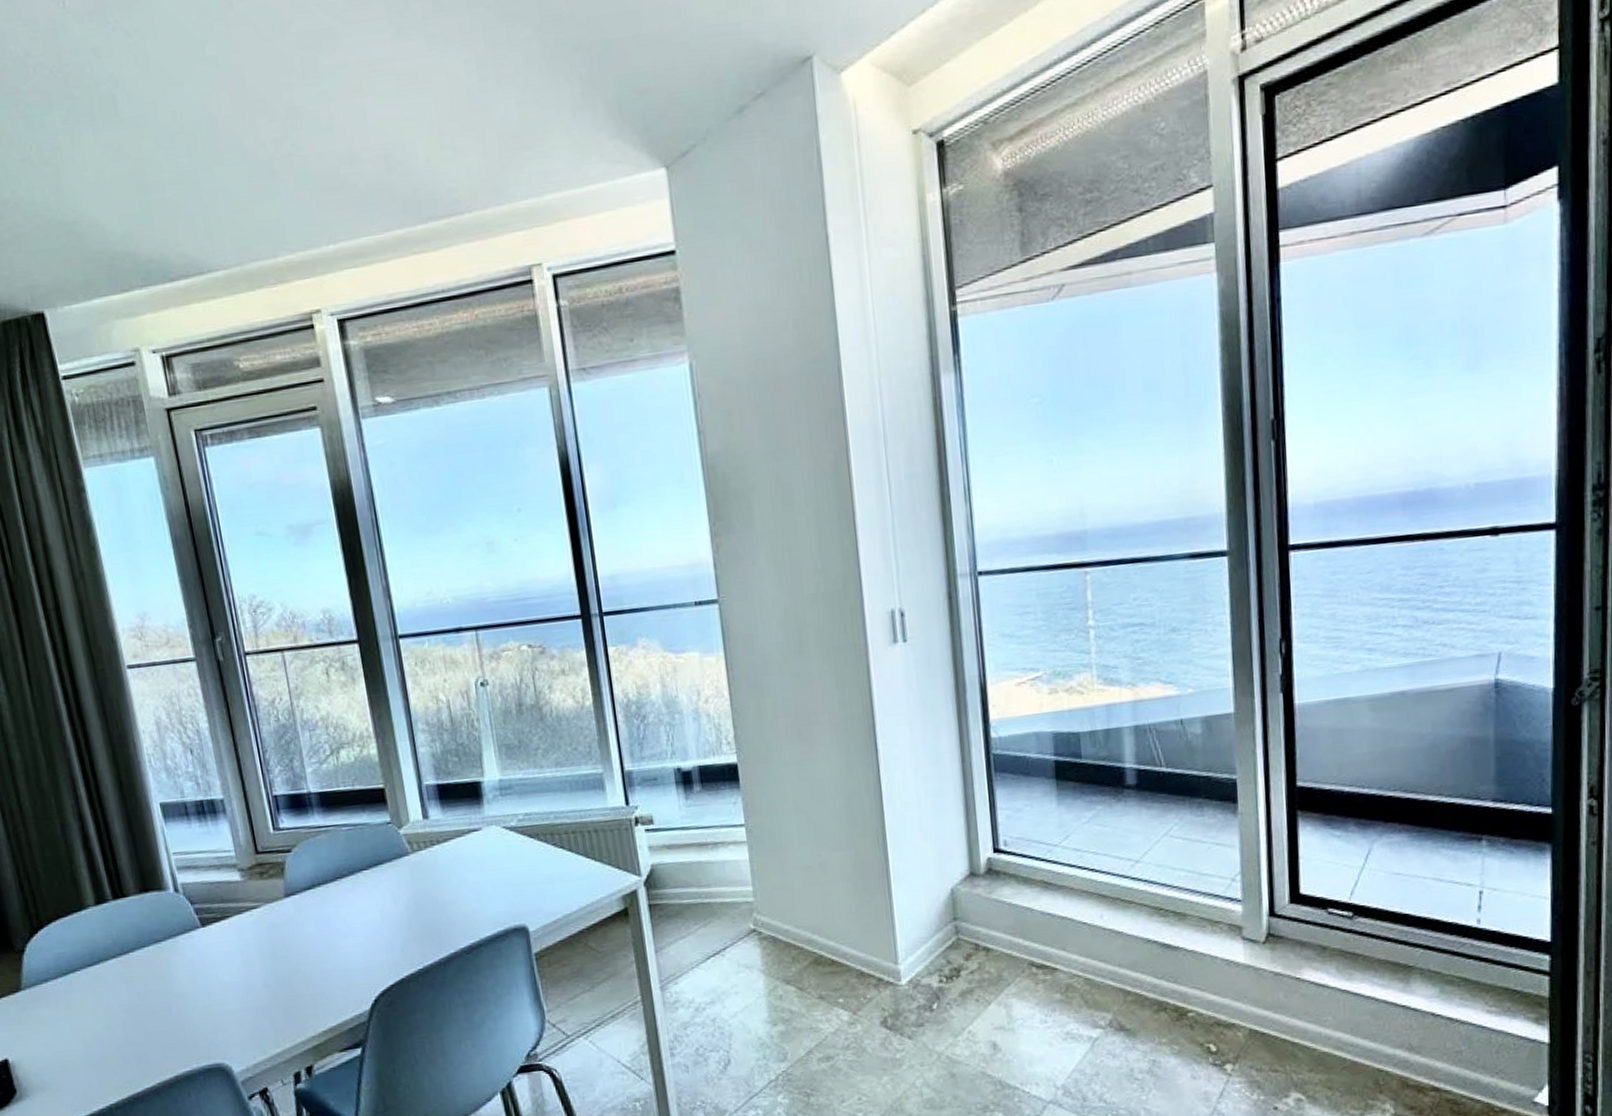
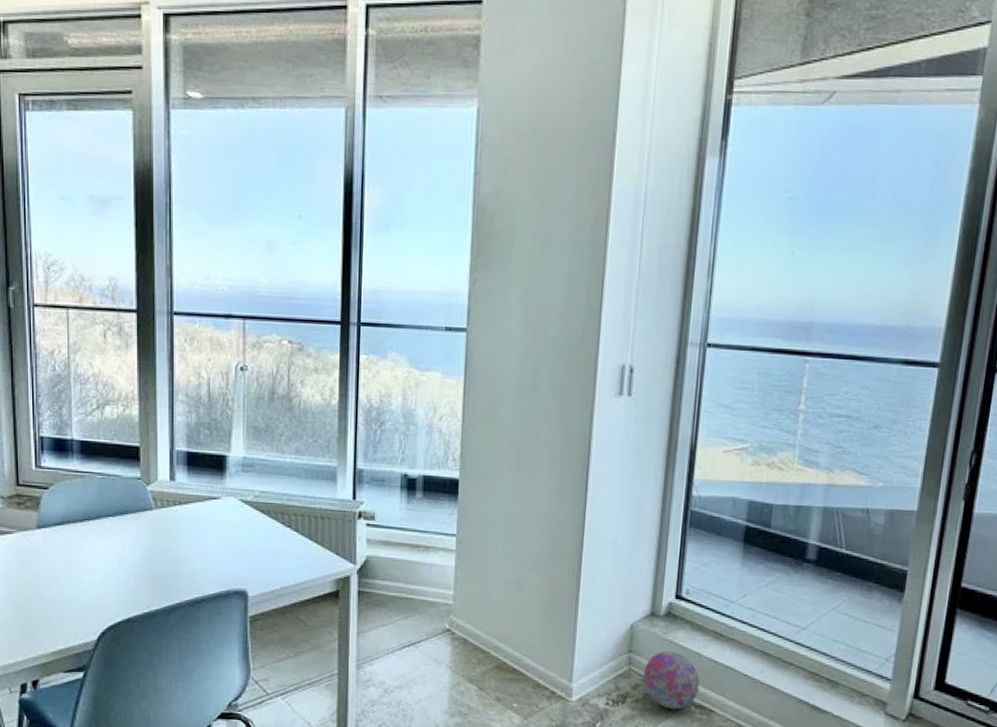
decorative ball: none [973,910,1038,975] -> present [643,650,700,710]

